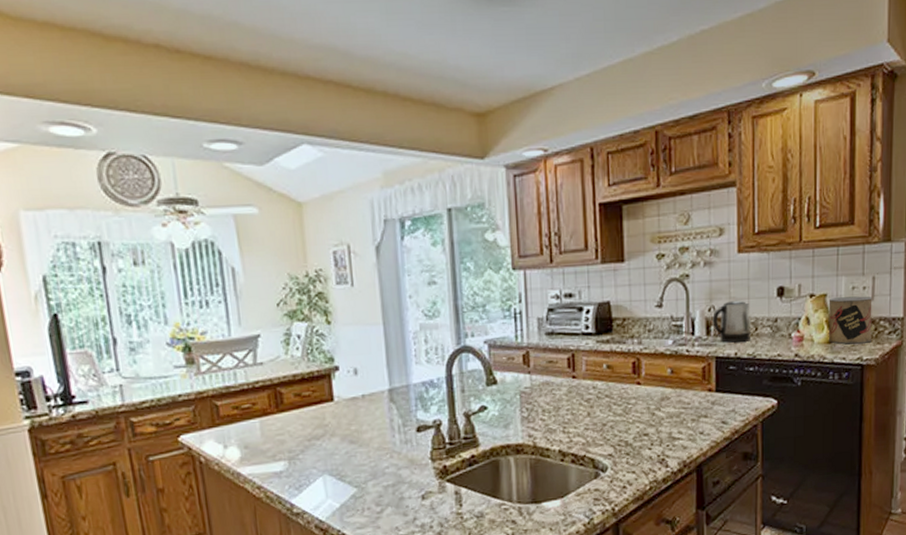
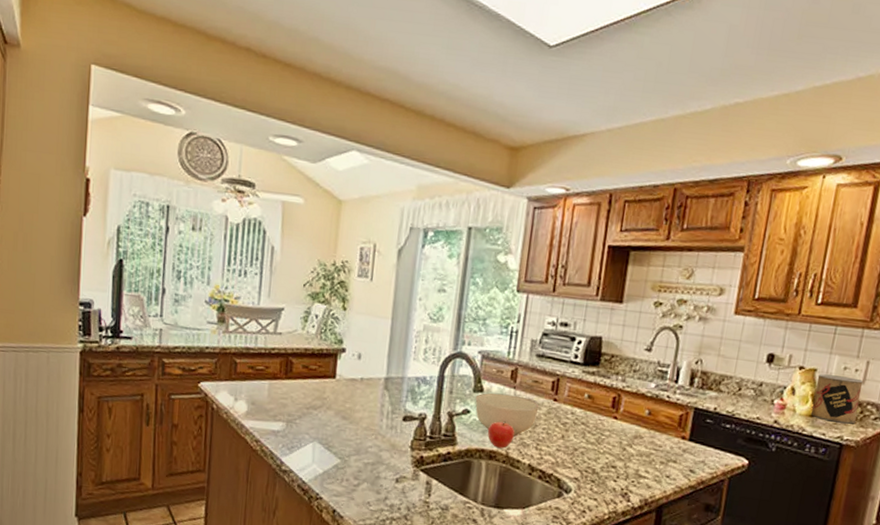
bowl: none [490,380,559,425] -> present [475,393,539,437]
fruit: none [509,410,538,440] -> present [487,421,515,449]
kettle: present [712,300,750,343] -> none [697,357,737,399]

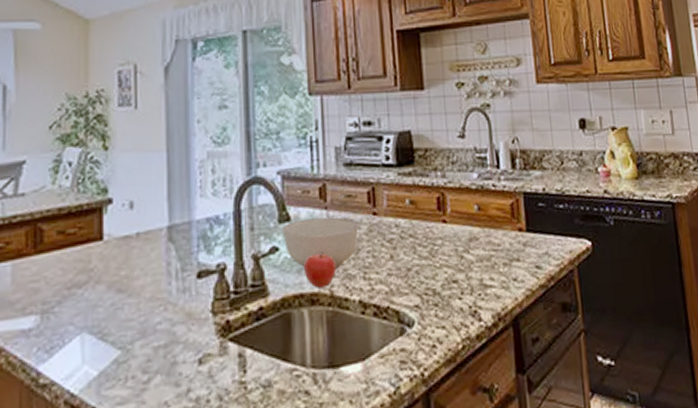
tin can: present [811,374,864,424] -> none [630,130,678,181]

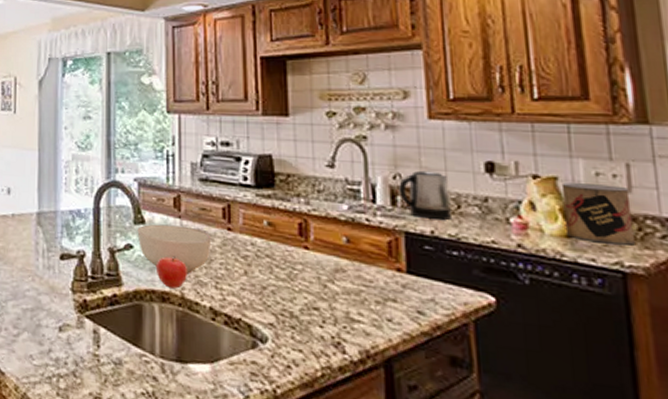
kettle: none [517,132,557,177] -> present [399,170,451,220]
tin can: none [630,130,678,181] -> present [561,183,635,246]

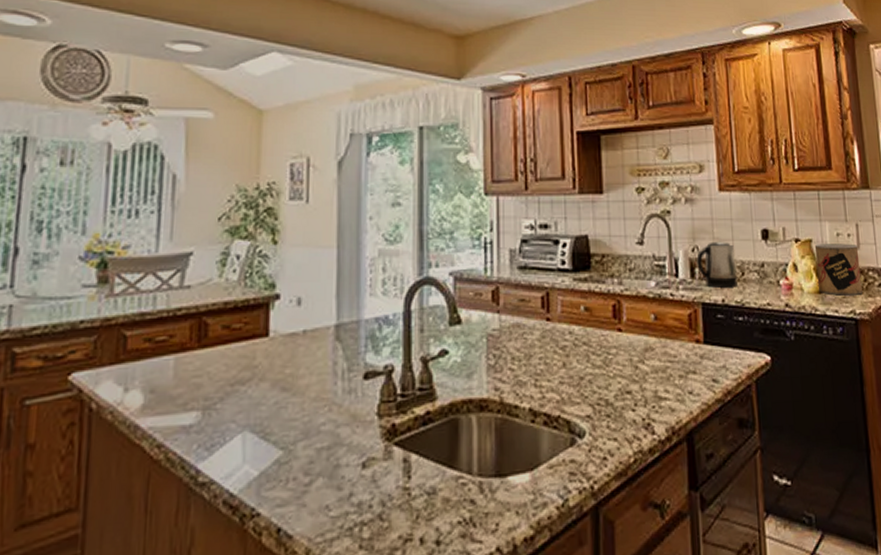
bowl: present [137,224,212,274] -> none [453,321,531,375]
fruit: present [155,256,187,289] -> none [473,357,506,394]

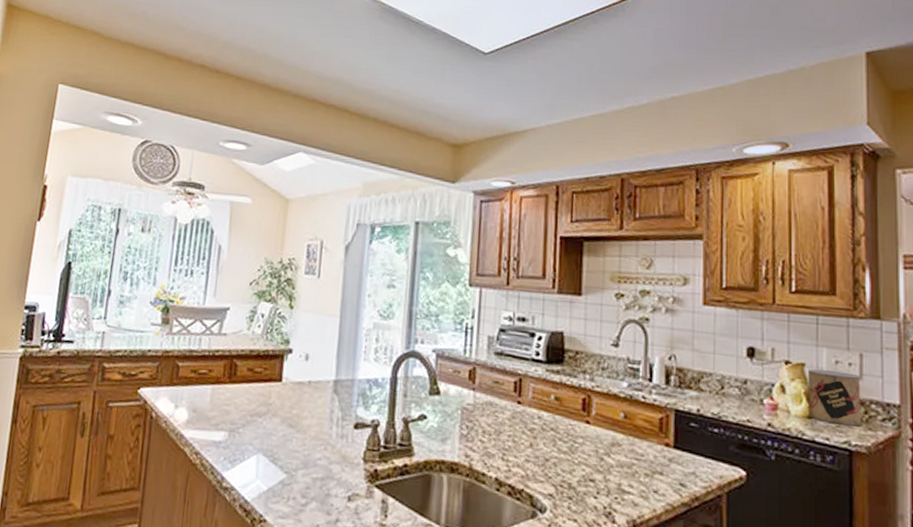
kettle: present [696,241,737,288] -> none [673,352,716,399]

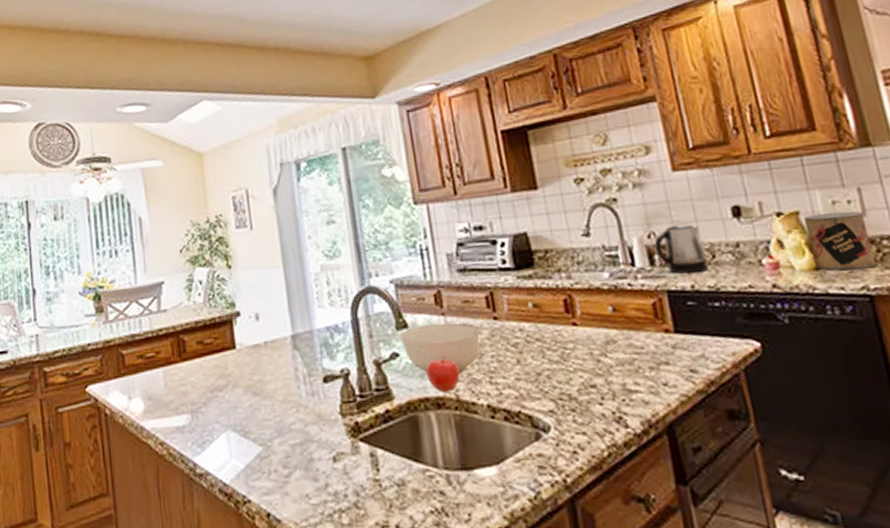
bowl: none [432,395,502,446] -> present [401,323,479,374]
fruit: none [447,427,477,460] -> present [425,357,460,392]
kettle: none [673,352,716,399] -> present [654,224,708,274]

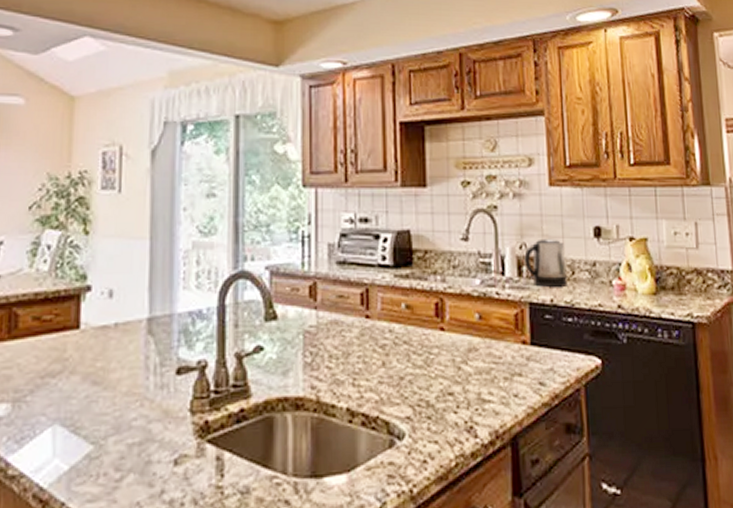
bowl: present [401,323,479,374] -> none [268,318,349,373]
fruit: present [425,357,460,392] -> none [289,354,323,392]
tin can: present [803,211,876,271] -> none [650,243,701,298]

